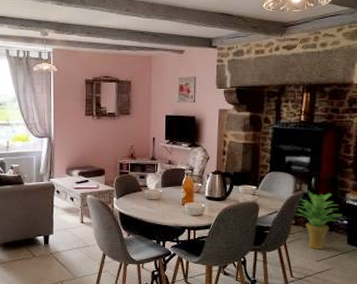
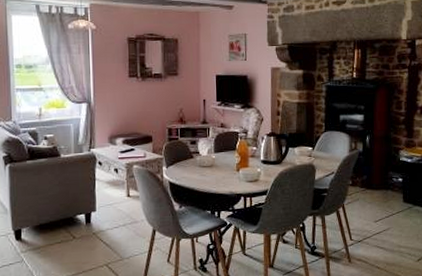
potted plant: present [295,190,343,249] -> none [352,148,397,210]

